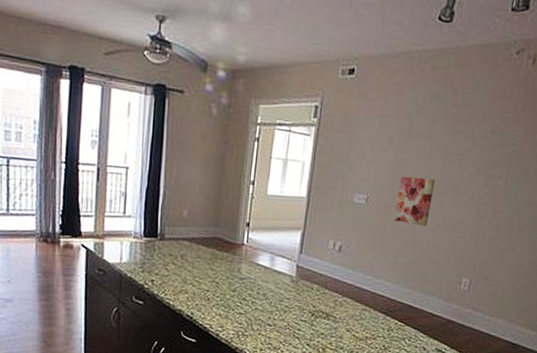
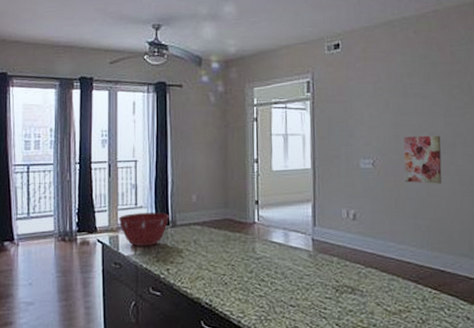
mixing bowl: none [104,221,158,257] -> present [118,213,169,247]

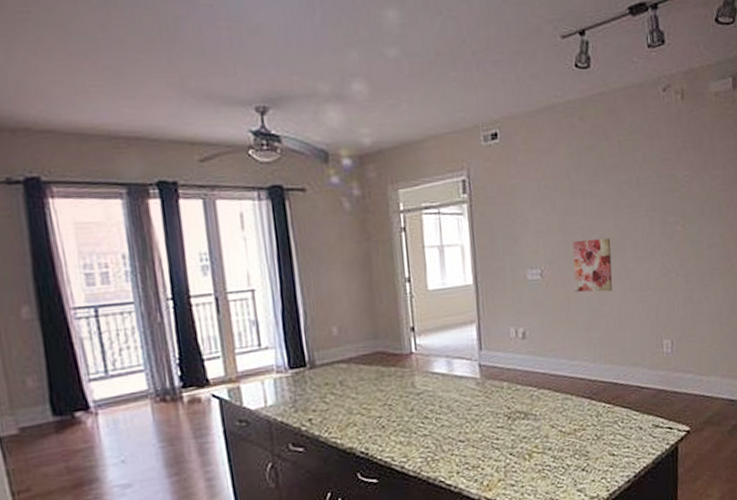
mixing bowl: present [118,213,169,247] -> none [237,352,306,397]

